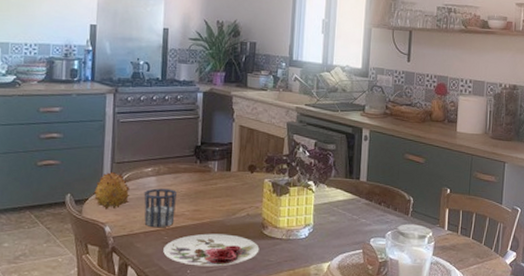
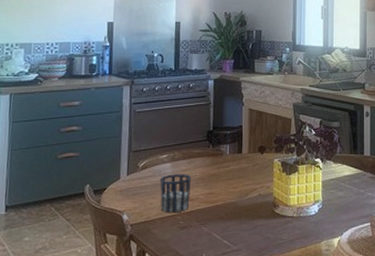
fruit: present [93,171,130,210] -> none [111,160,147,198]
plate: present [163,233,260,266] -> none [179,215,272,249]

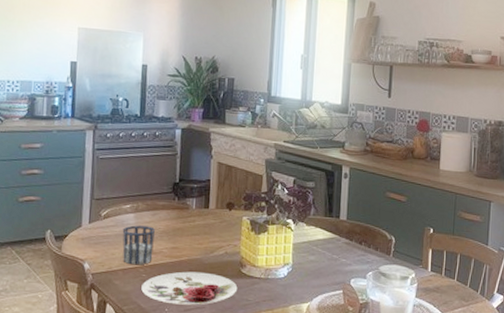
plate: none [179,215,272,249] -> present [141,271,238,305]

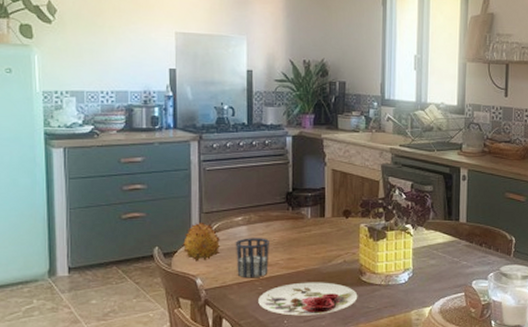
fruit: none [72,207,109,246] -> present [182,222,221,262]

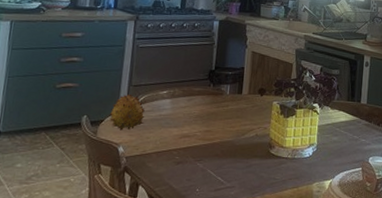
cup: present [235,238,269,277] -> none [157,110,190,147]
plate: present [258,282,358,316] -> none [174,153,266,185]

